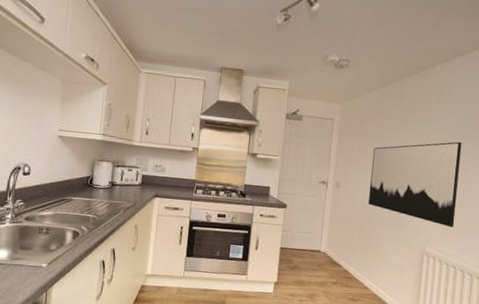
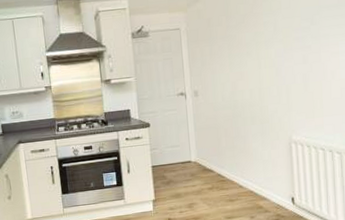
wall art: present [368,141,462,228] -> none [224,25,316,112]

